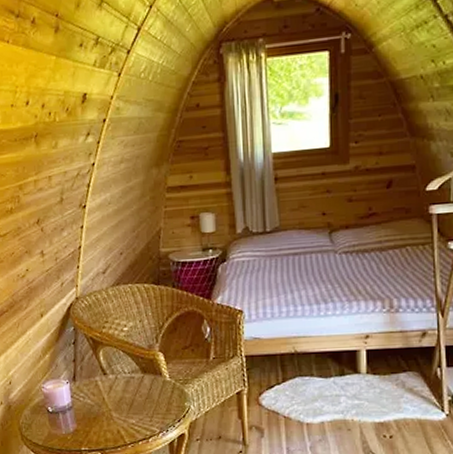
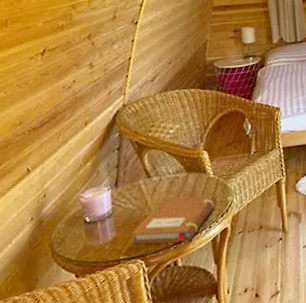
notebook: none [91,396,175,442] -> present [132,195,218,244]

